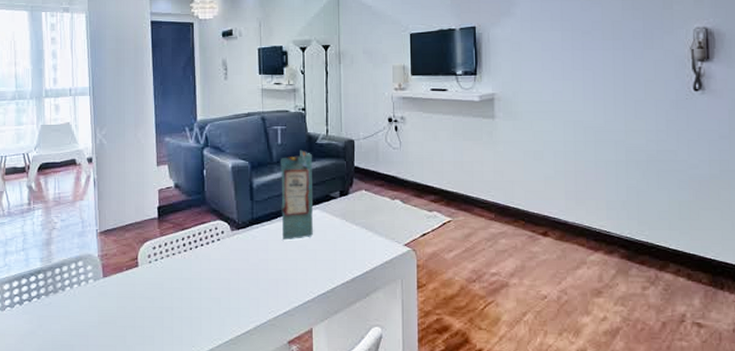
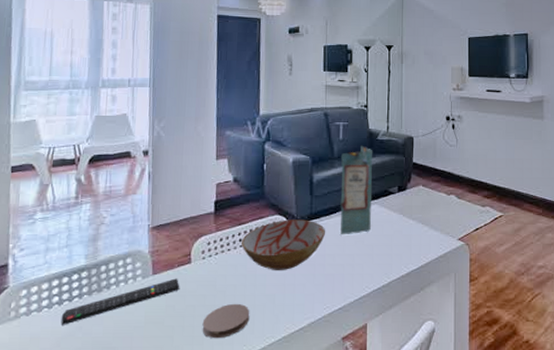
remote control: none [23,281,129,323] -> present [61,278,180,325]
coaster: none [152,306,197,340] -> present [202,303,250,339]
bowl: none [185,225,268,274] -> present [241,219,326,270]

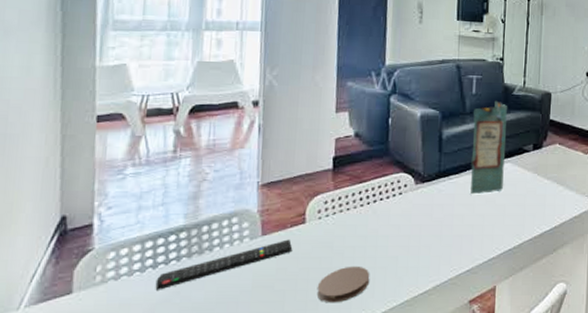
bowl: present [241,219,326,270] -> none [361,178,455,231]

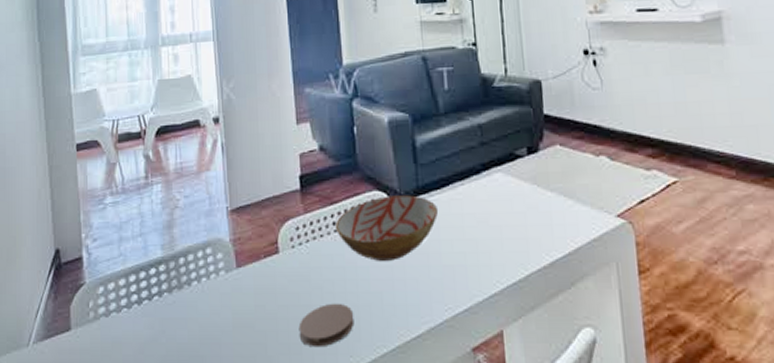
remote control: present [155,239,293,290] -> none [142,272,269,328]
bowl: none [361,178,455,231] -> present [335,195,439,261]
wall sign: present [470,100,508,195] -> none [447,95,496,215]

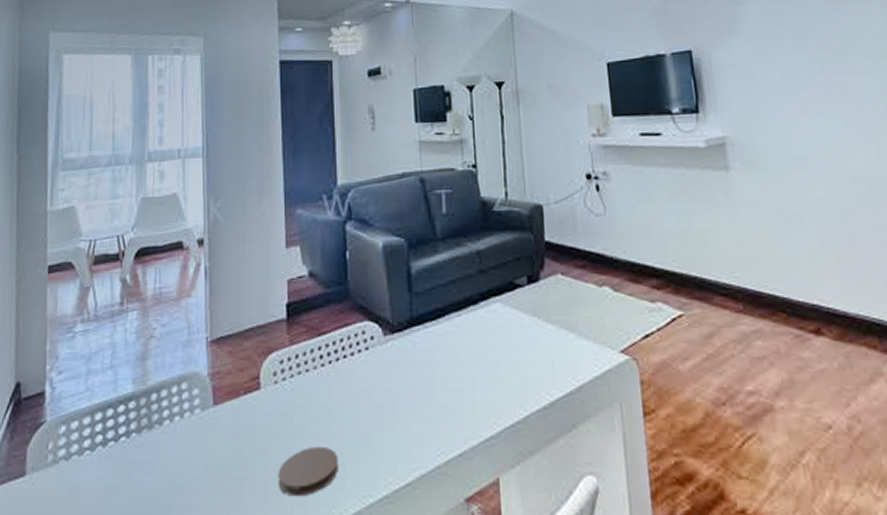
bowl: present [335,195,439,261] -> none [322,326,433,399]

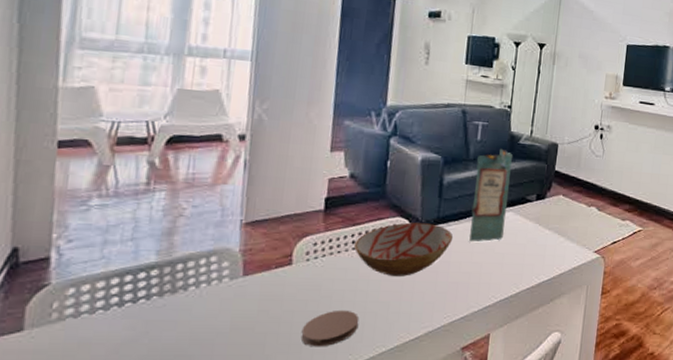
bowl: none [322,326,433,399] -> present [353,222,454,276]
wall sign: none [445,220,494,348] -> present [469,148,514,242]

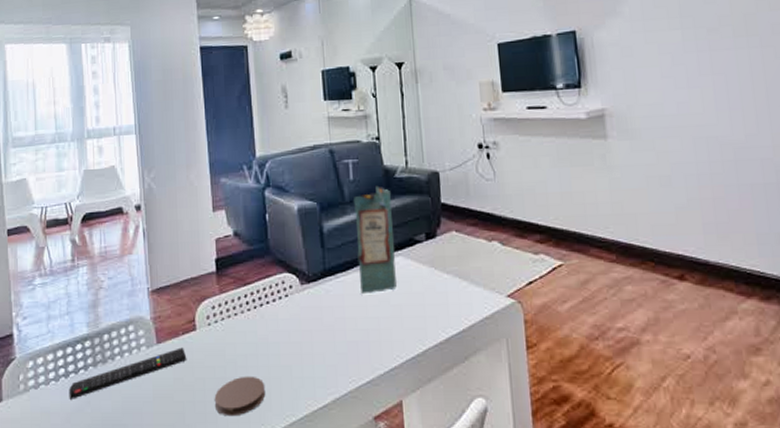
remote control: none [120,281,277,330] -> present [69,347,187,399]
bowl: present [353,222,454,276] -> none [248,277,344,337]

